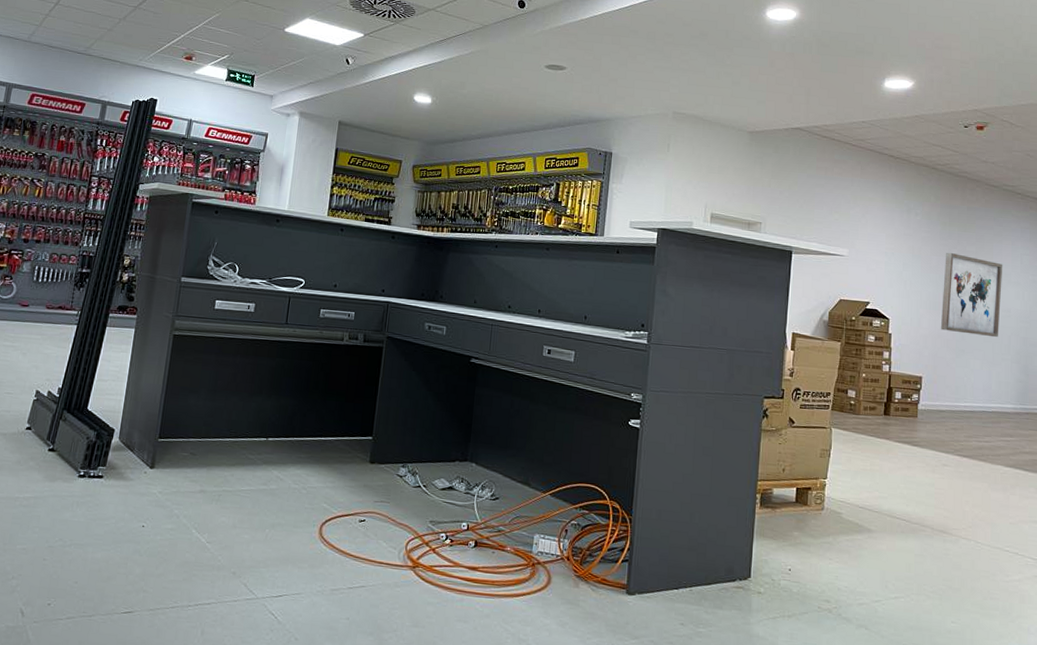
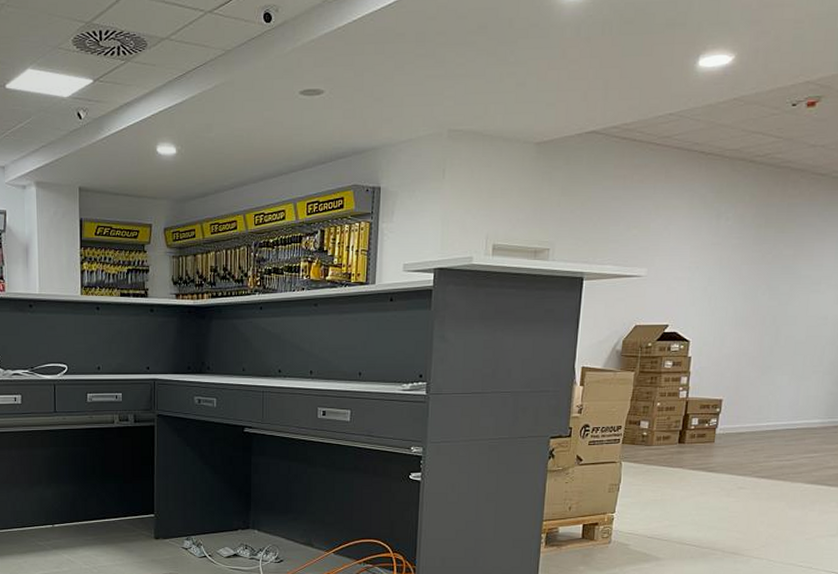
wall art: present [940,252,1003,338] -> none [746,258,824,349]

